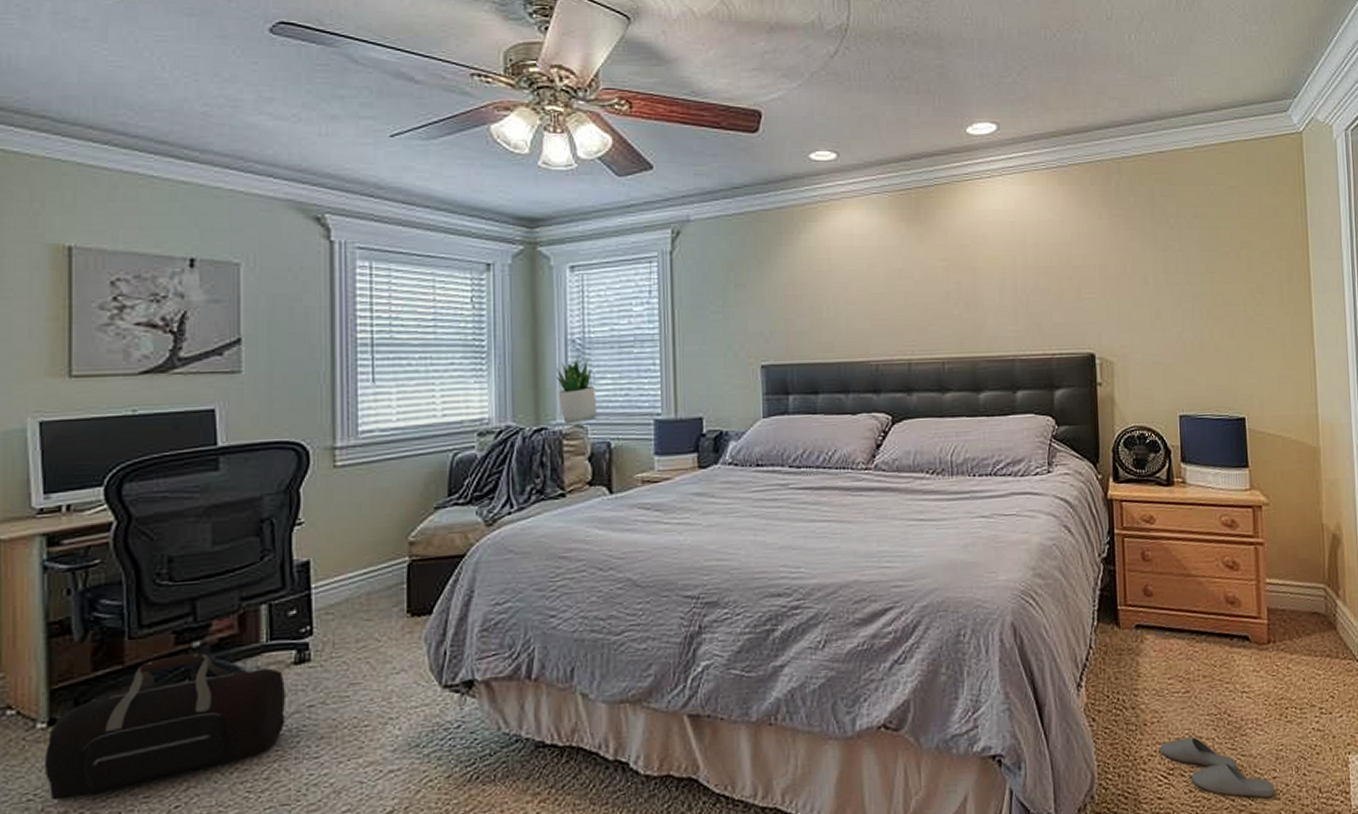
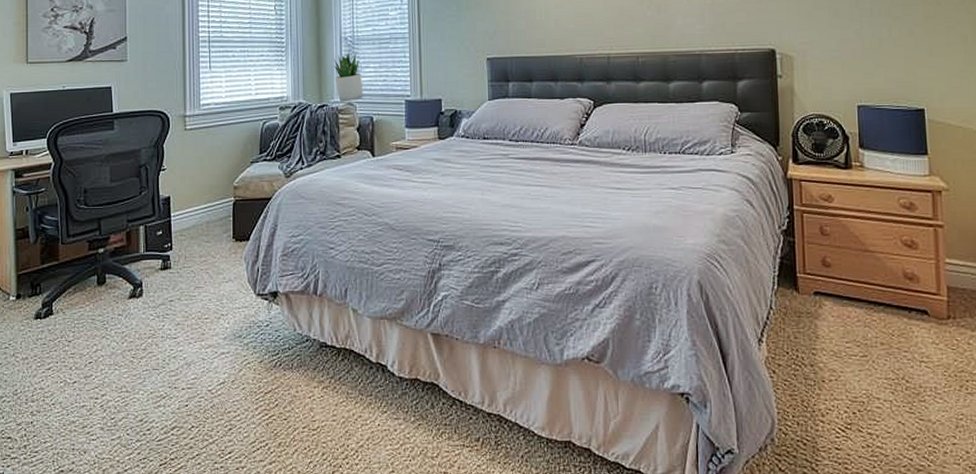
duffel bag: present [43,653,285,801] -> none [14,257,155,350]
slippers: present [1160,737,1275,799] -> none [838,398,955,462]

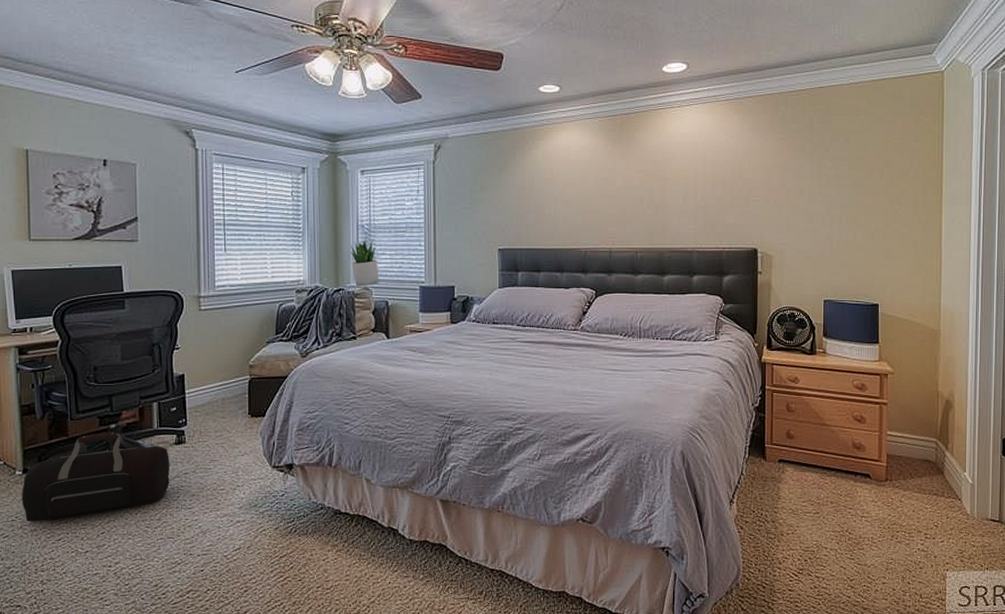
duffel bag: none [14,257,155,350] -> present [21,432,170,522]

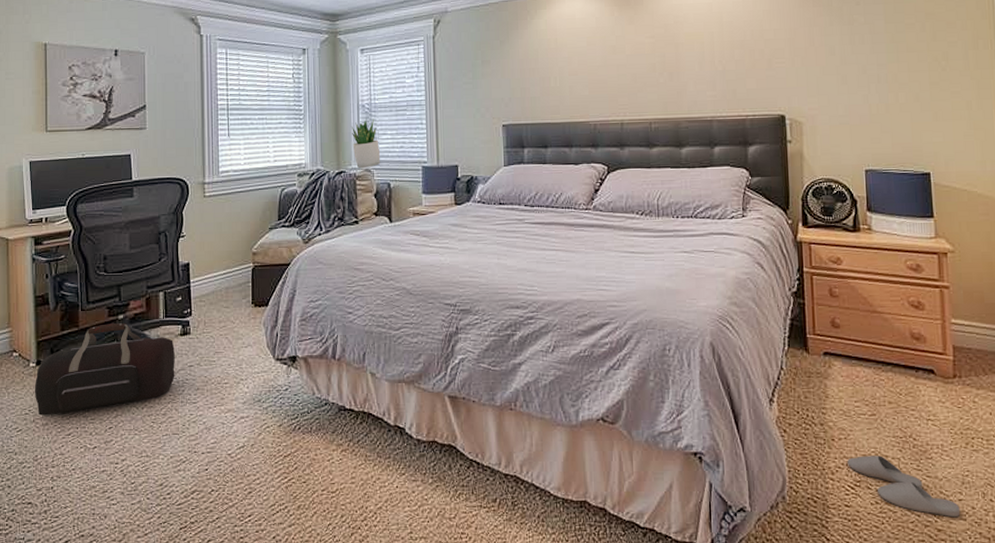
slippers: none [793,547,883,598] -> present [847,455,961,518]

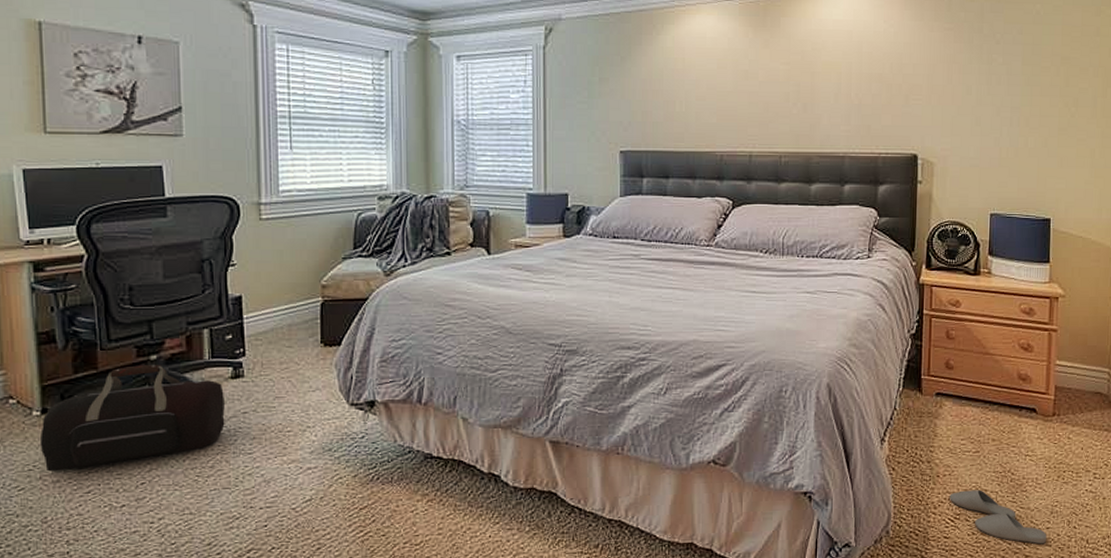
planter: present [351,118,381,169] -> none [443,136,479,194]

